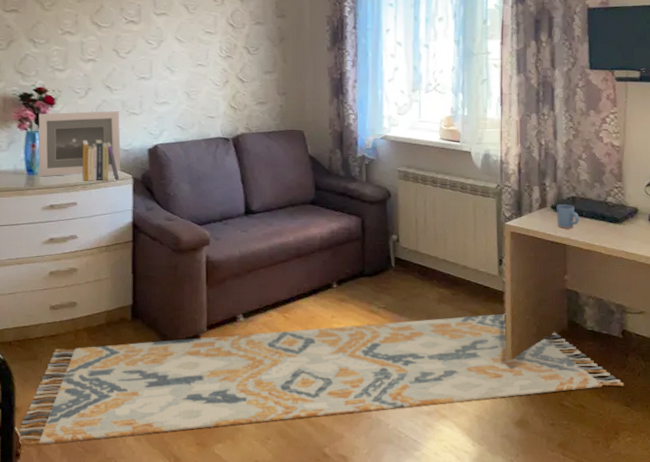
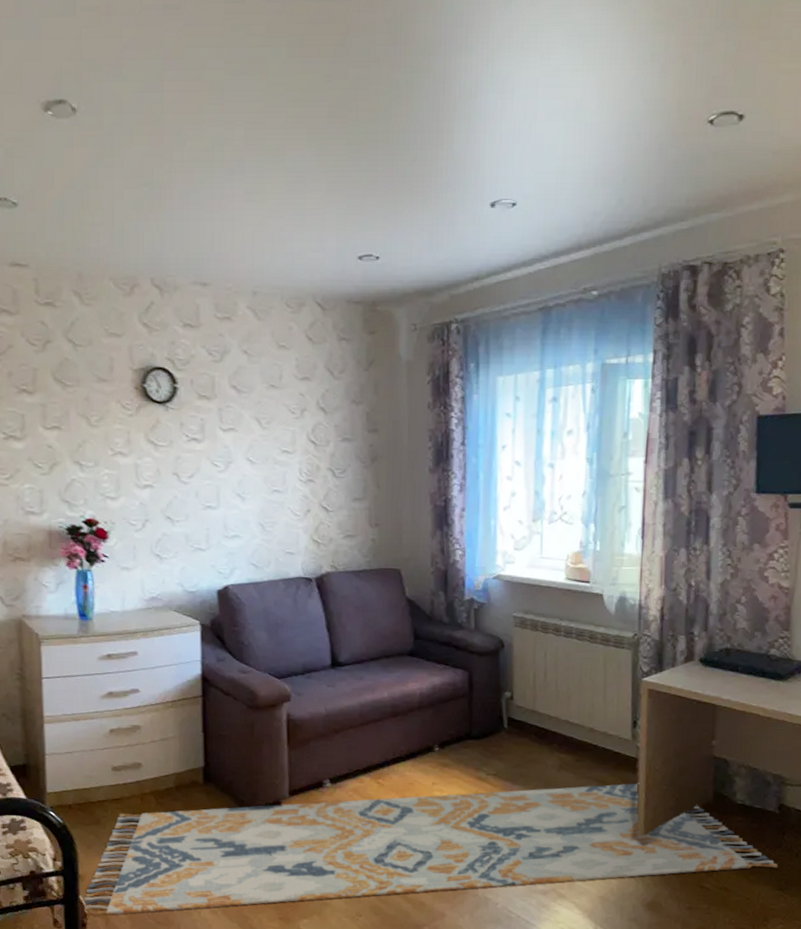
picture frame: present [38,110,121,177] -> none [89,545,186,623]
books: present [82,139,119,181] -> none [141,579,185,628]
mug: present [556,204,580,228] -> none [705,657,734,686]

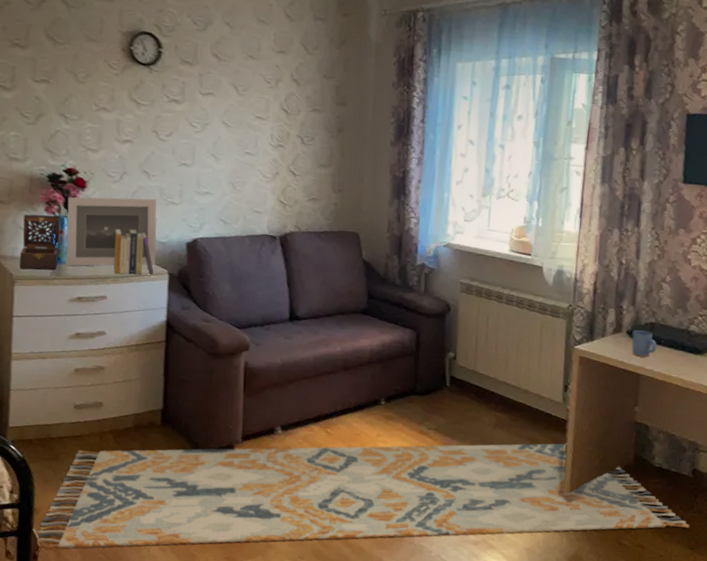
jewelry box: none [45,569,85,629] -> present [20,214,60,270]
picture frame: none [89,545,186,623] -> present [66,197,157,267]
books: none [141,579,185,628] -> present [113,229,154,275]
mug: none [705,657,734,686] -> present [631,330,657,357]

